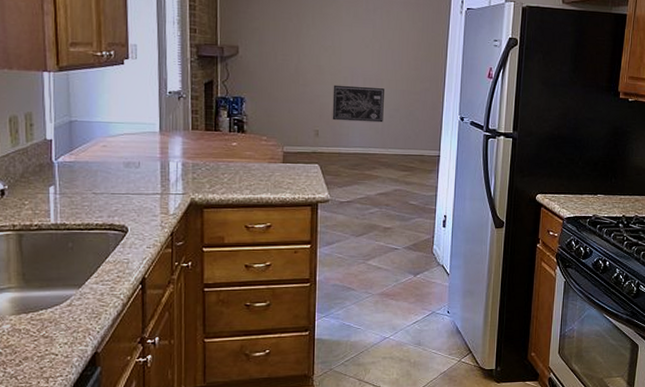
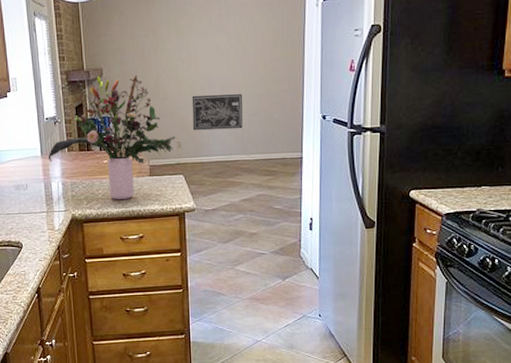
bouquet: none [167,50,314,186] -> present [48,75,176,200]

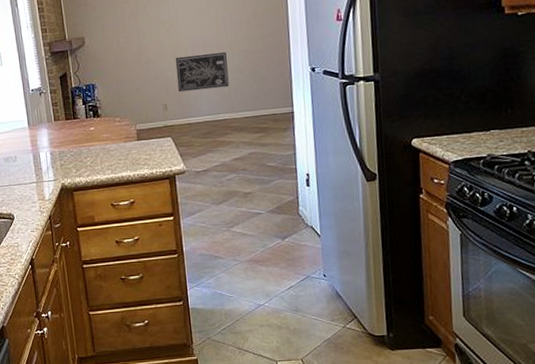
bouquet: present [48,75,176,200] -> none [35,41,162,167]

